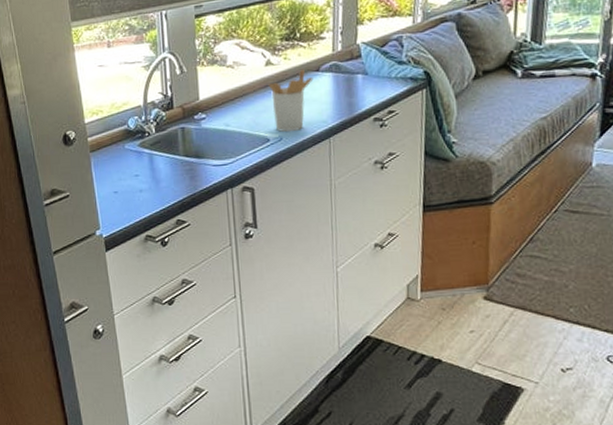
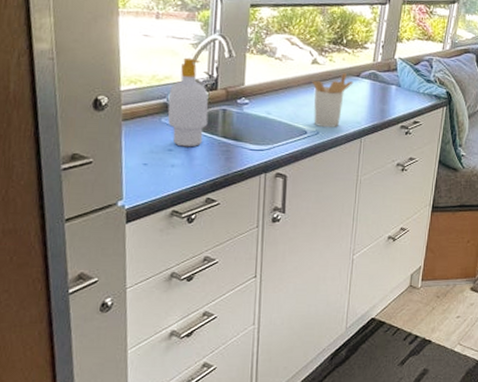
soap bottle: none [128,80,169,171] -> present [167,57,209,147]

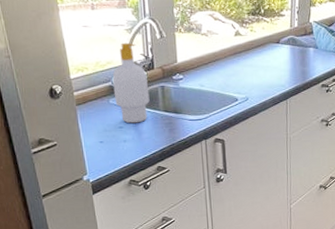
utensil holder: present [312,72,354,128] -> none [237,40,275,94]

